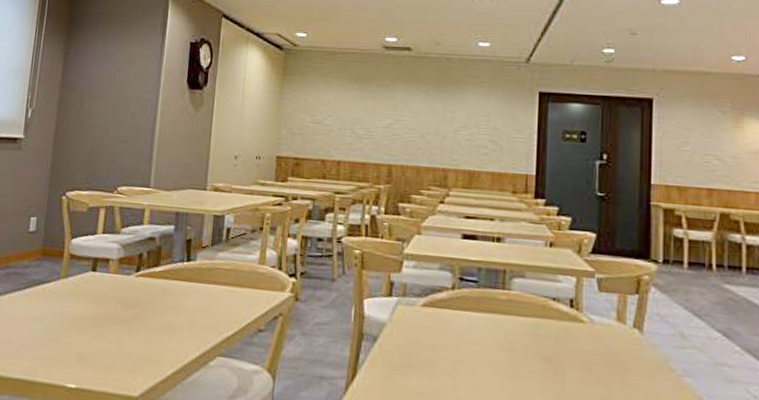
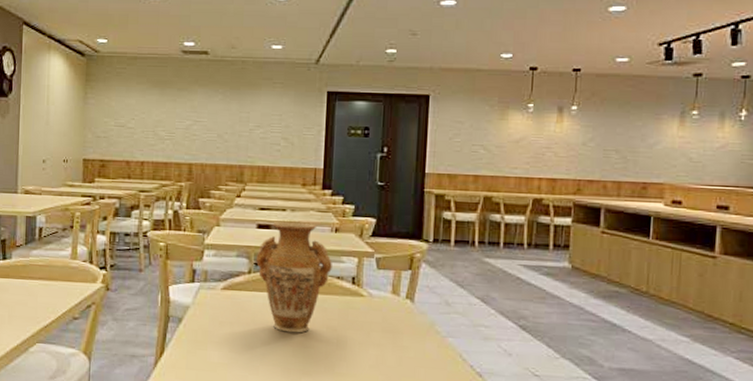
vase: none [461,231,547,362] -> present [256,220,332,333]

